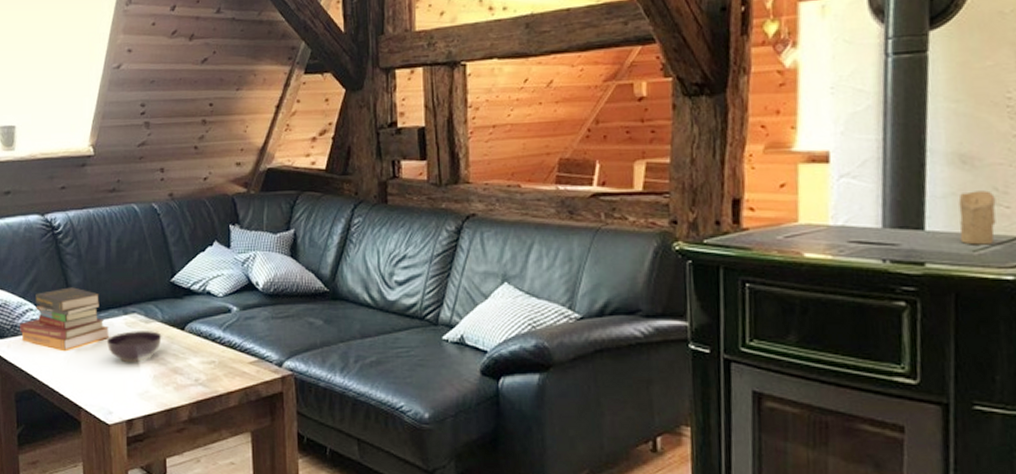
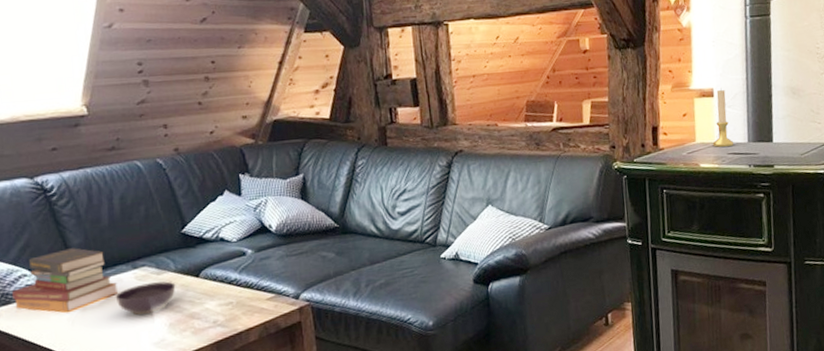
candle holder: none [824,151,860,233] -> present [712,88,734,148]
candle: present [958,190,996,245] -> none [792,112,813,151]

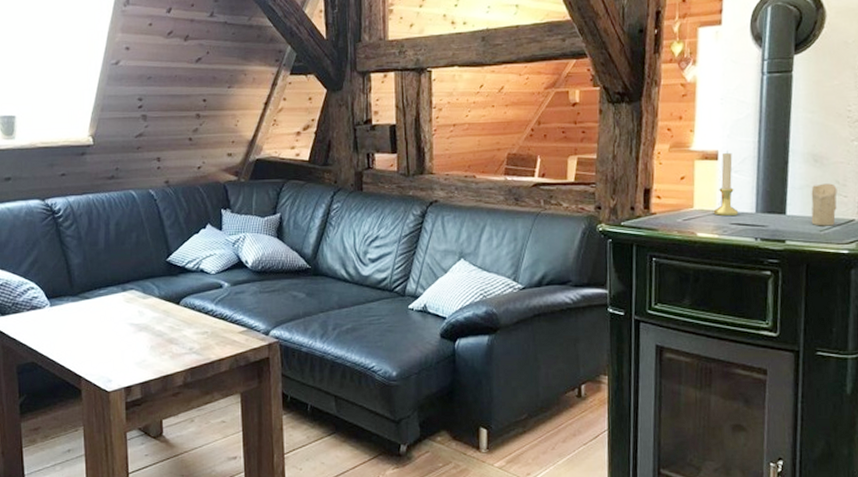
books: present [12,248,119,313] -> none [21,267,109,326]
bowl: present [115,281,176,315] -> none [105,306,159,334]
candle: none [792,112,813,151] -> present [811,183,837,226]

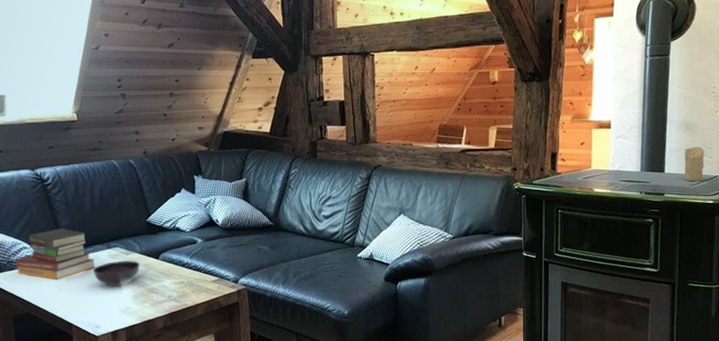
books: none [21,267,109,326] -> present [15,228,96,281]
bowl: none [105,306,159,334] -> present [93,260,140,286]
candle holder: present [713,151,739,217] -> none [607,121,628,175]

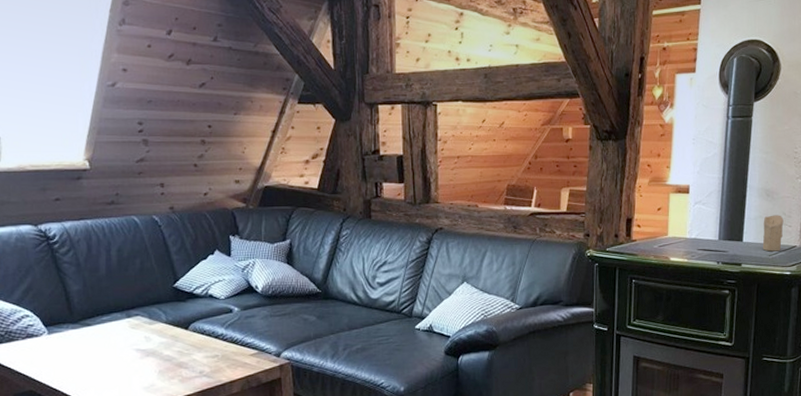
books: present [15,228,96,281] -> none [15,294,113,354]
bowl: present [93,260,140,286] -> none [109,331,166,360]

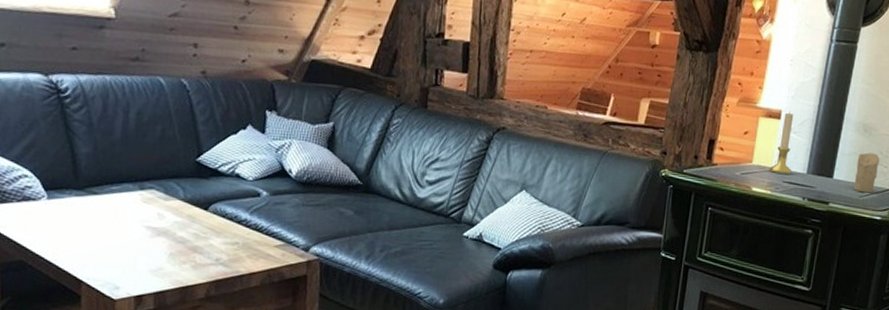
candle holder: none [684,185,705,243] -> present [769,111,794,175]

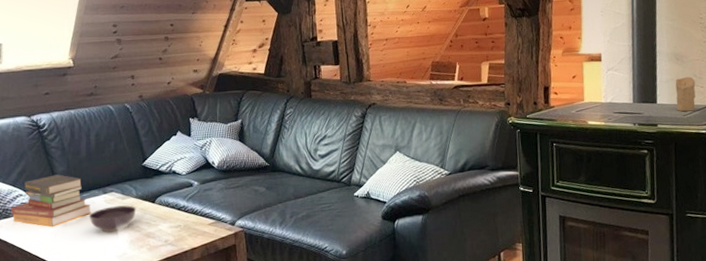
books: none [10,156,122,223] -> present [11,174,92,228]
bowl: none [117,207,182,239] -> present [89,205,136,232]
candle holder: present [769,111,794,175] -> none [599,53,620,107]

